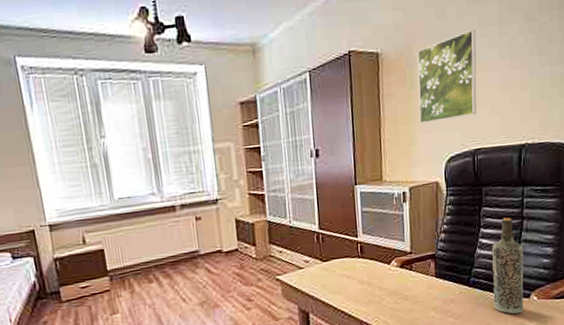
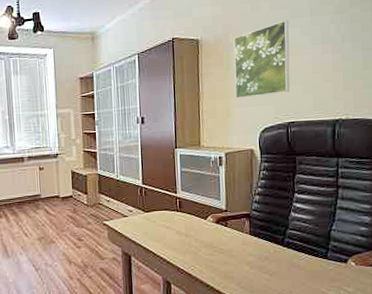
bottle: present [492,217,524,314] -> none [307,185,341,277]

